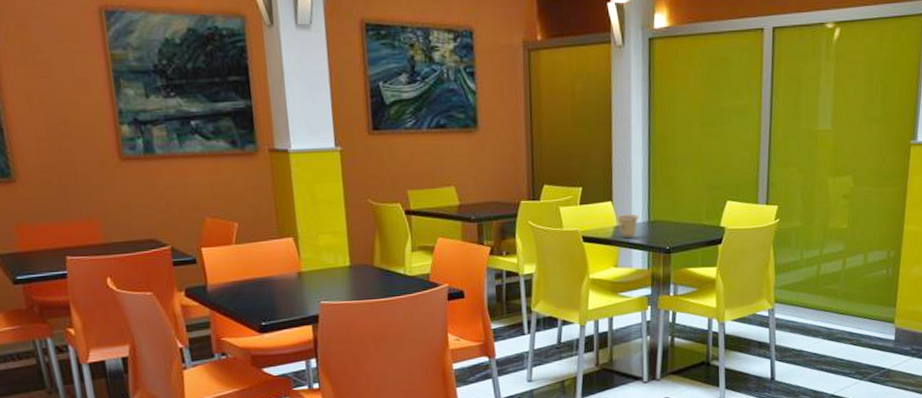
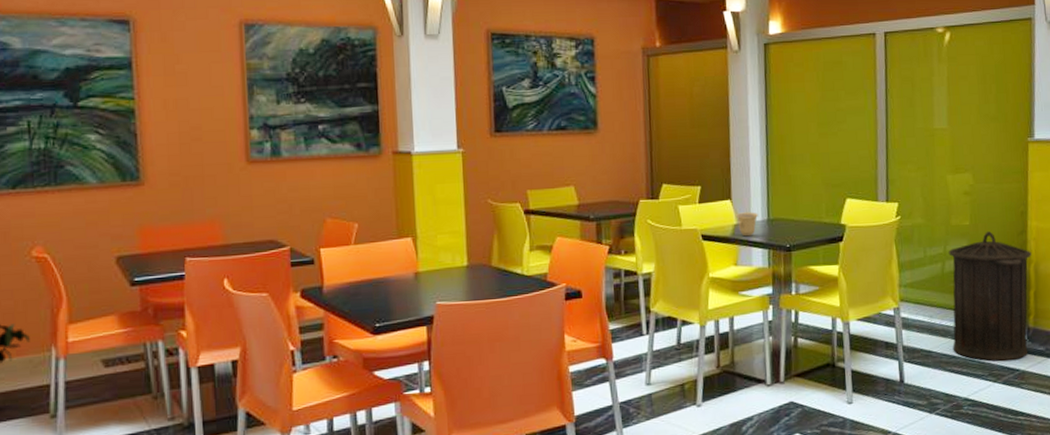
trash can: none [823,235,905,360] -> present [948,231,1032,361]

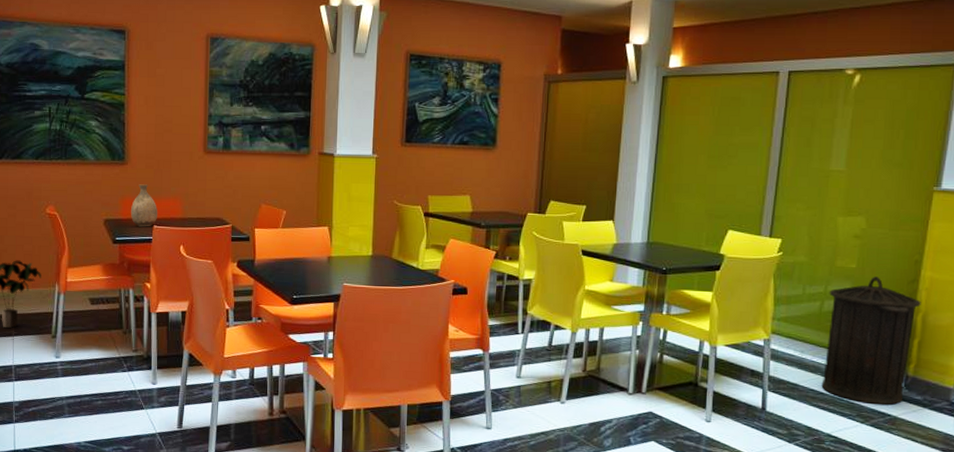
vase: none [152,207,191,262] -> present [130,184,158,227]
cup: present [736,212,759,237] -> none [617,233,639,256]

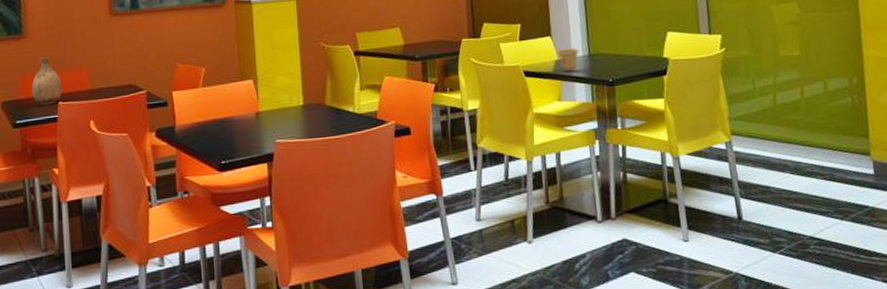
cup: none [617,233,639,256] -> present [557,47,580,72]
trash can: present [821,276,921,405] -> none [779,61,877,197]

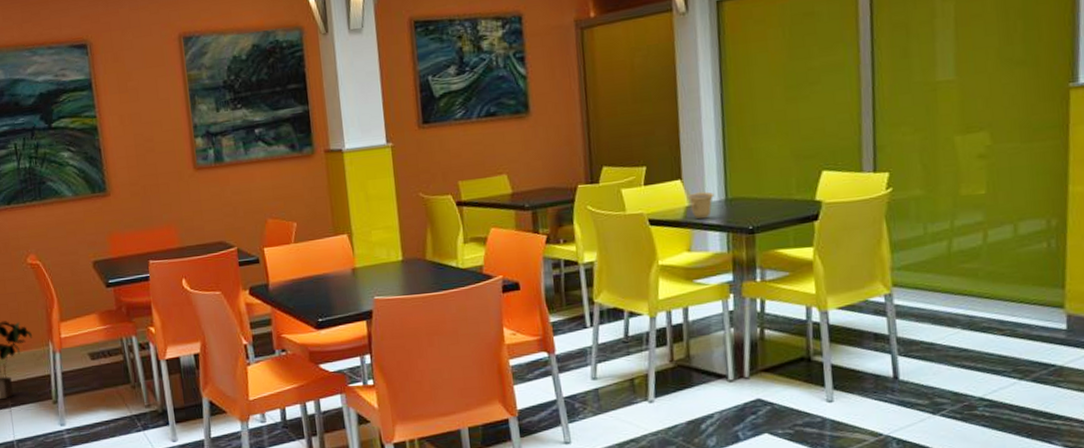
vase: present [31,57,63,106] -> none [120,215,153,265]

